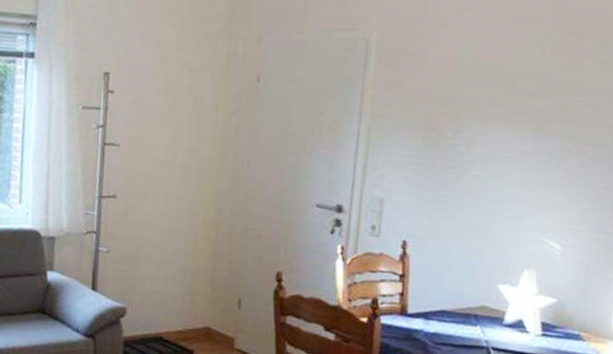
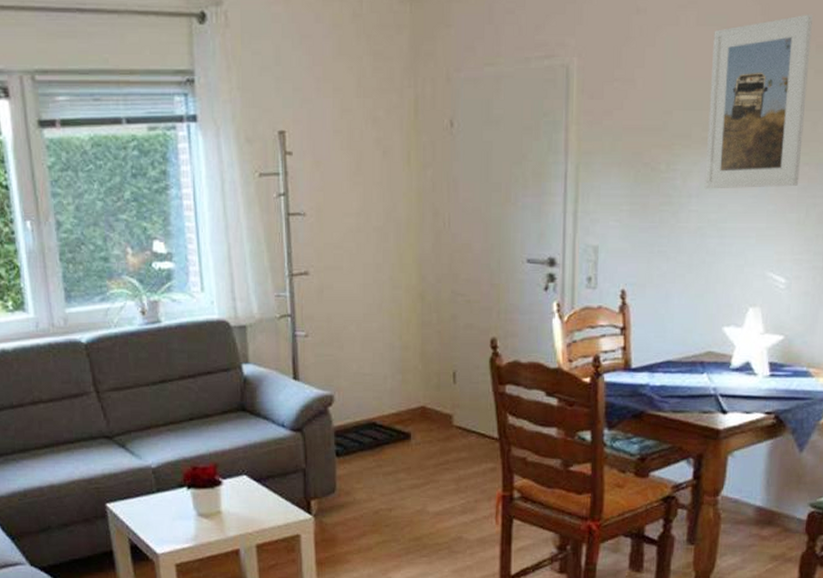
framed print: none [487,12,597,163] -> present [704,14,813,189]

